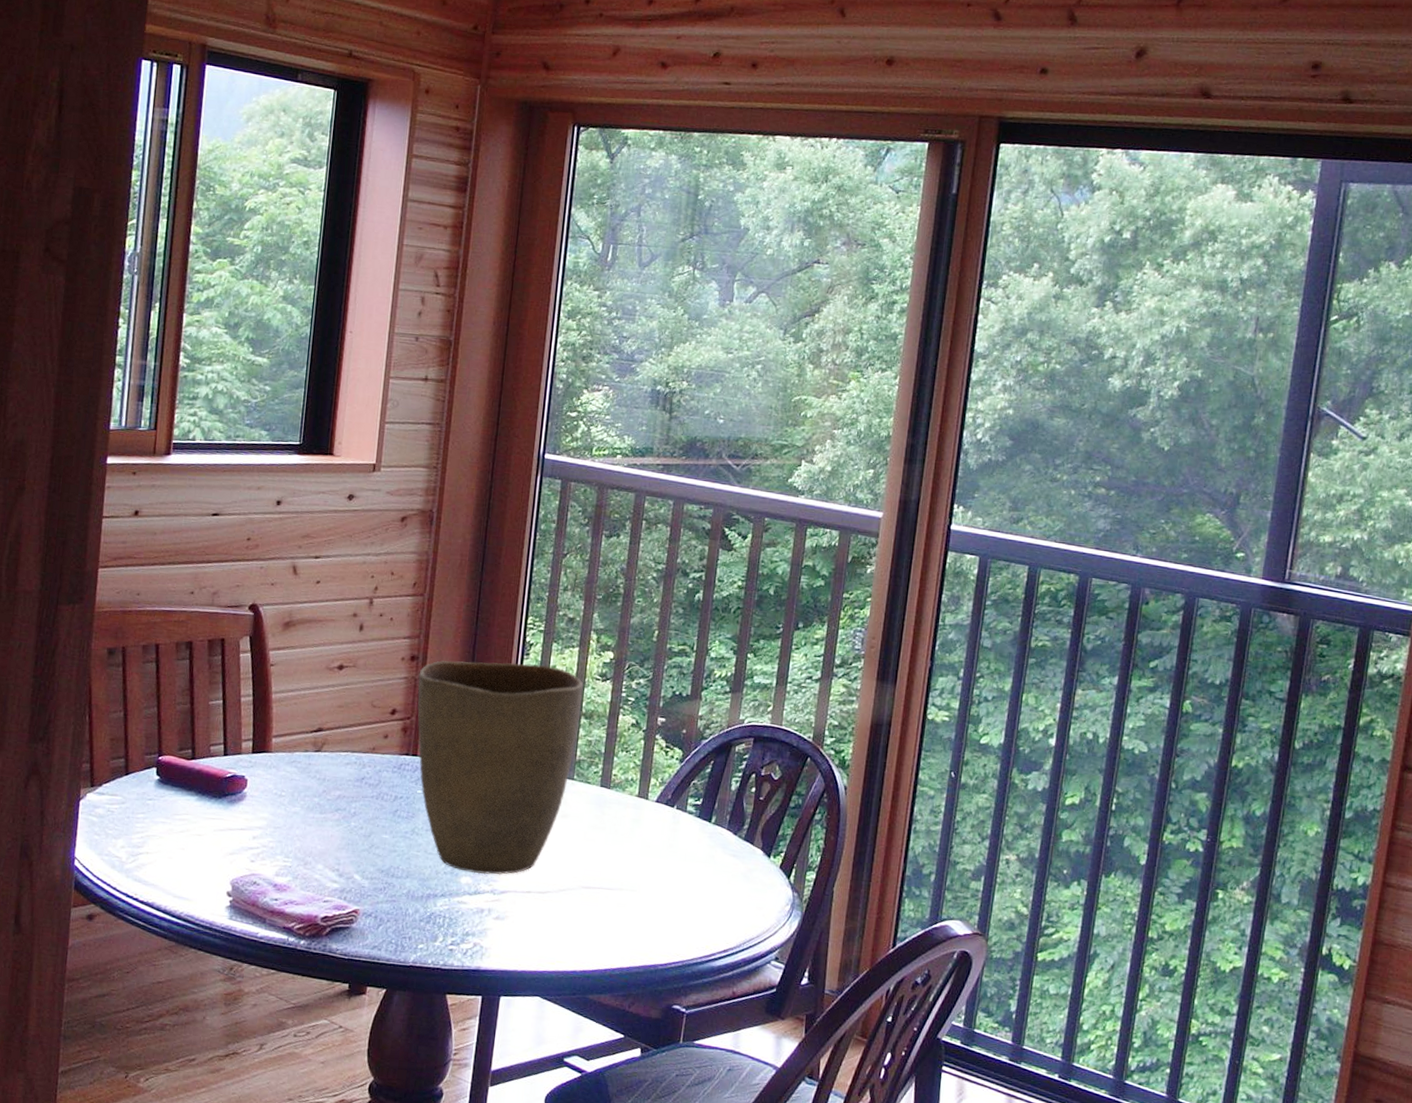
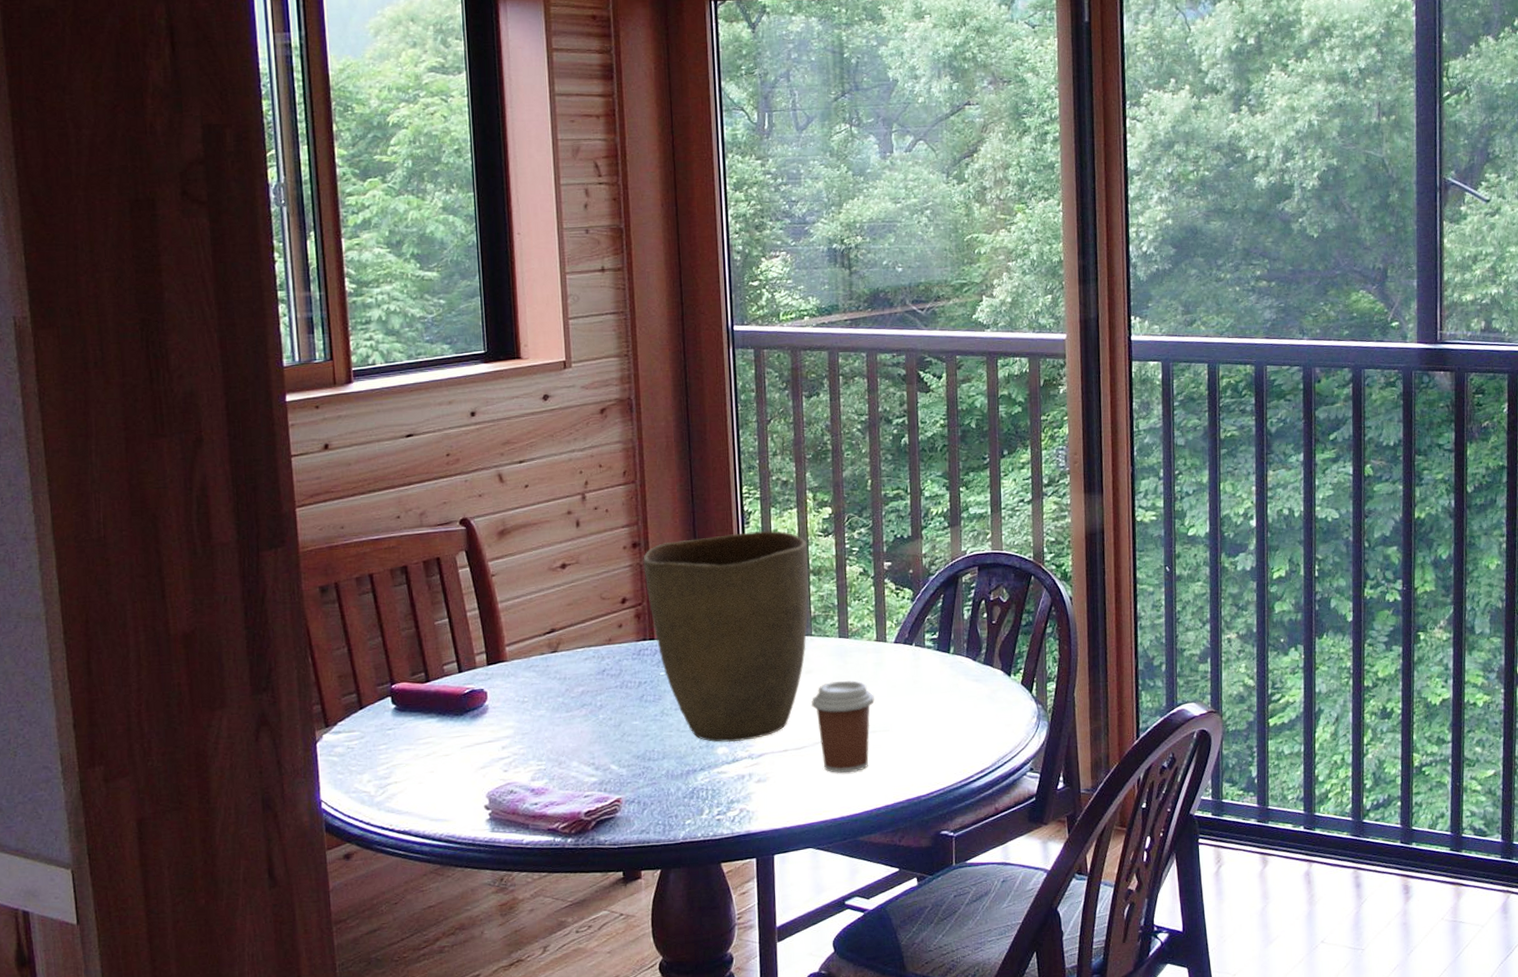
coffee cup: none [561,830,627,928] -> present [811,680,875,774]

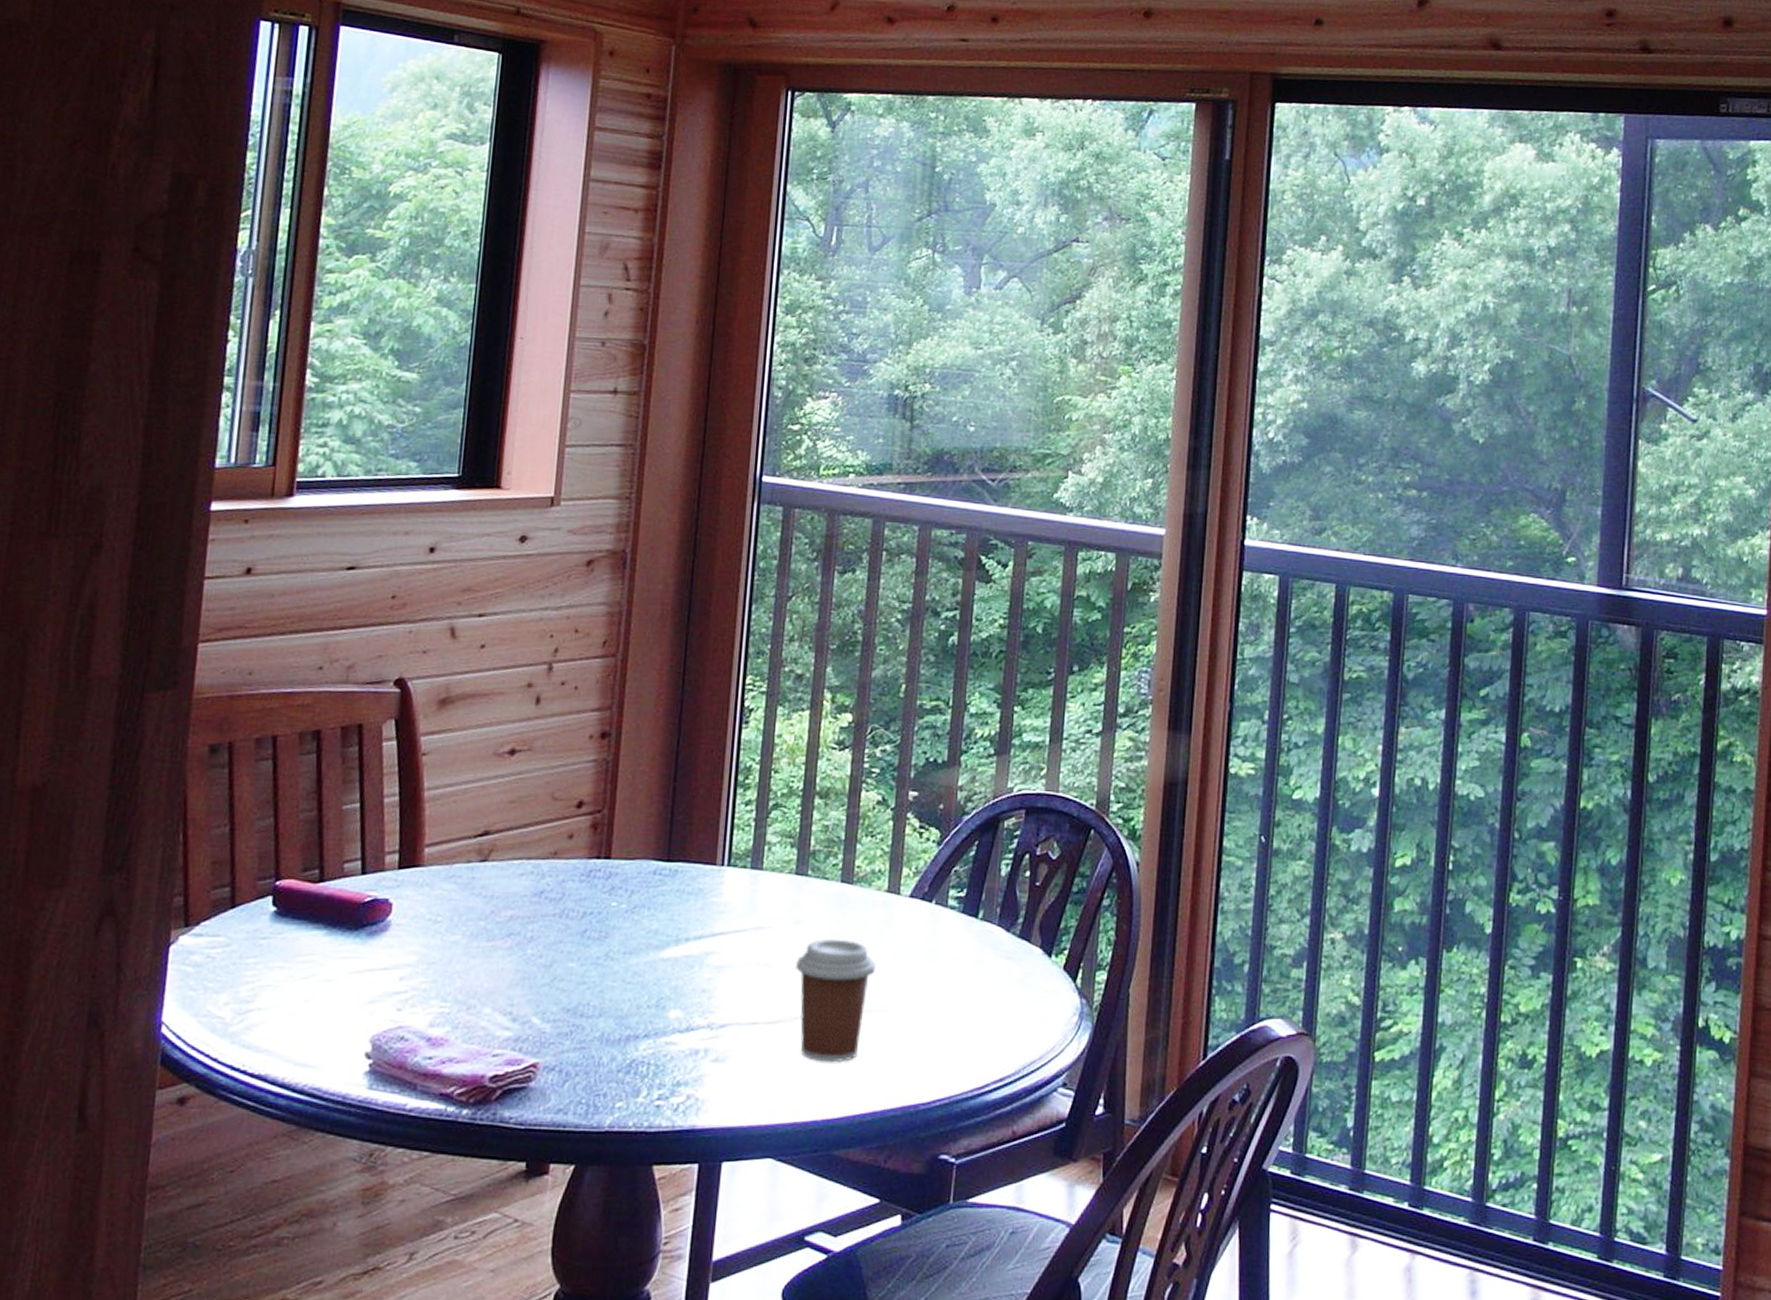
vase: present [643,531,809,743] -> none [610,733,817,1005]

